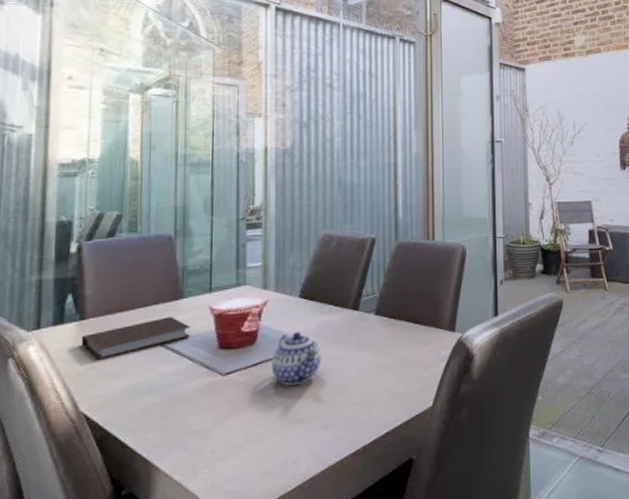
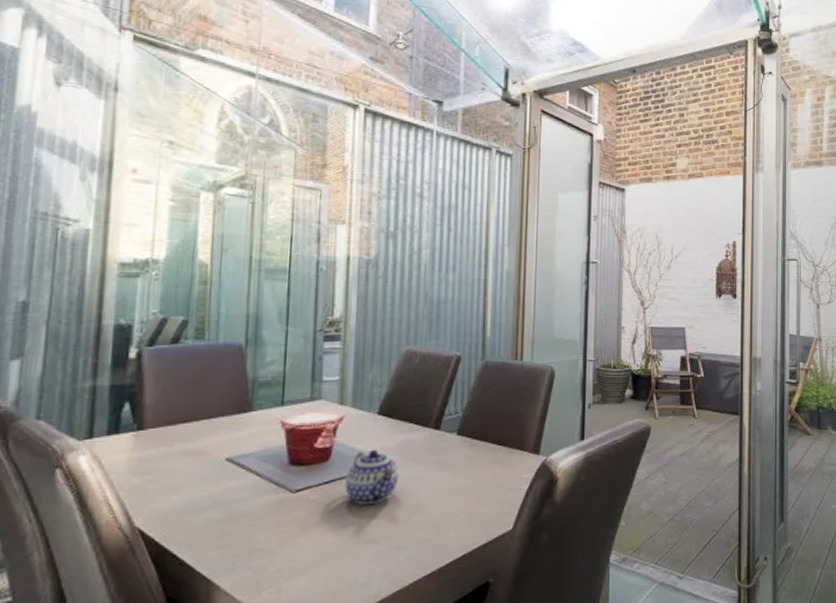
notebook: present [81,317,191,361] -> none [138,430,260,474]

